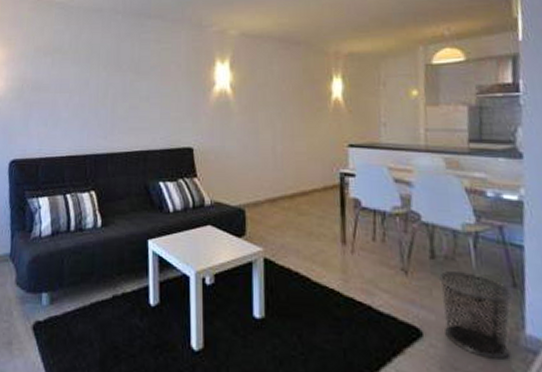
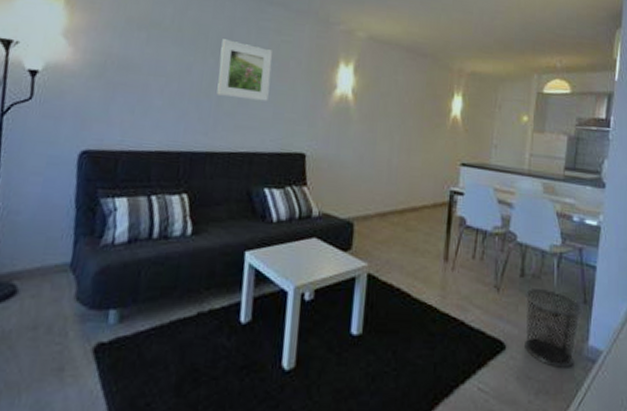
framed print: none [111,54,155,104] -> present [216,39,272,101]

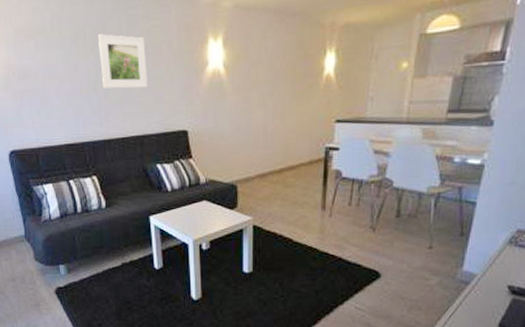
waste bin: present [524,289,583,368] -> none [399,226,459,289]

